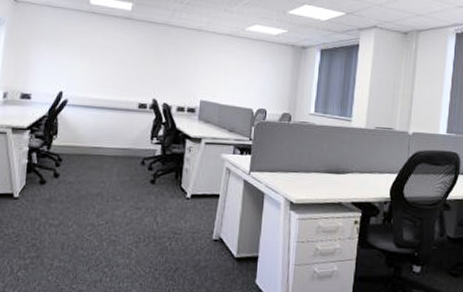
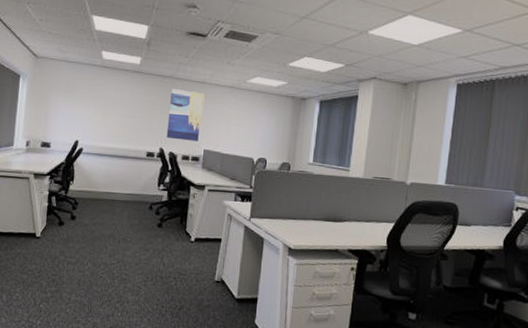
wall art: none [160,36,201,92] -> present [166,89,205,142]

